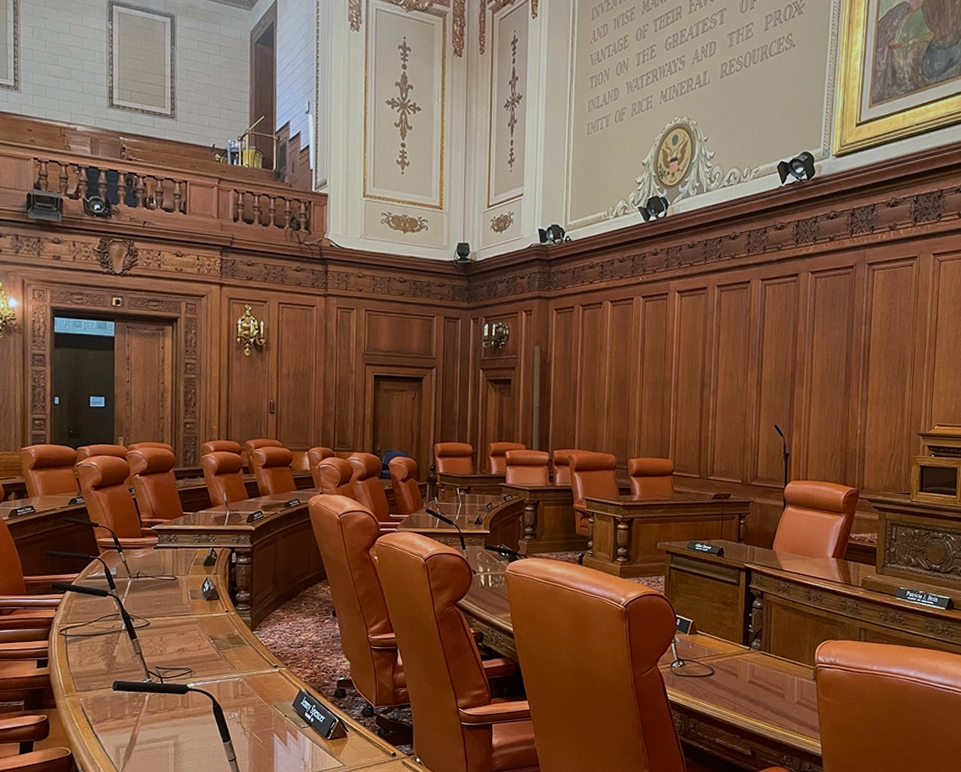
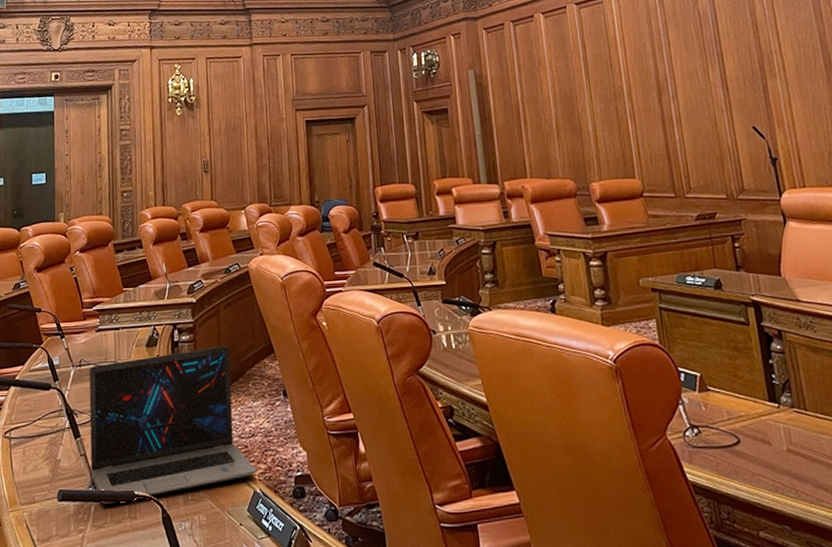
laptop: none [146,570,303,695] -> present [89,346,257,505]

